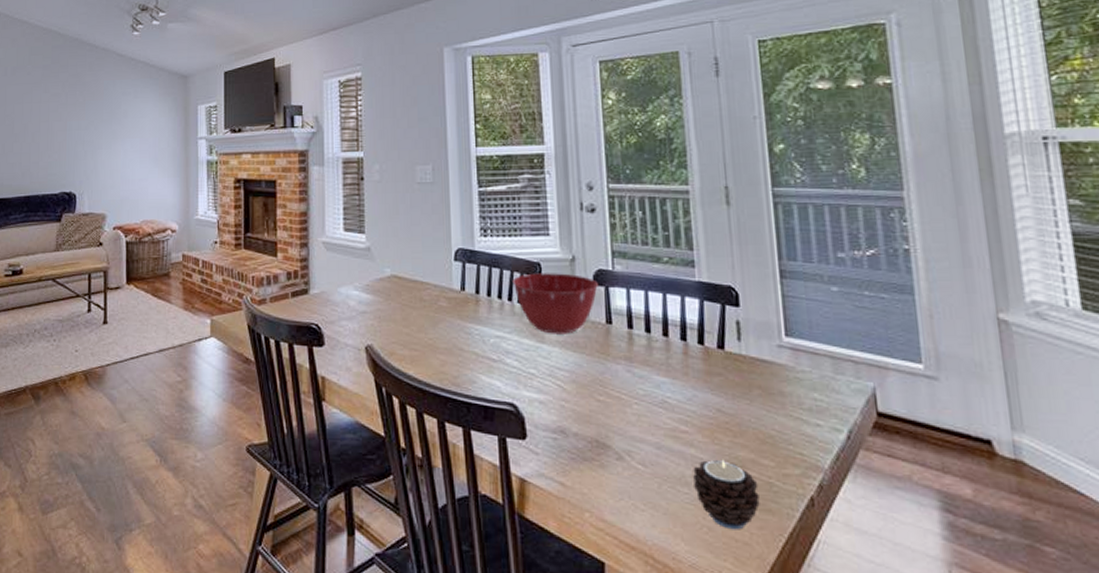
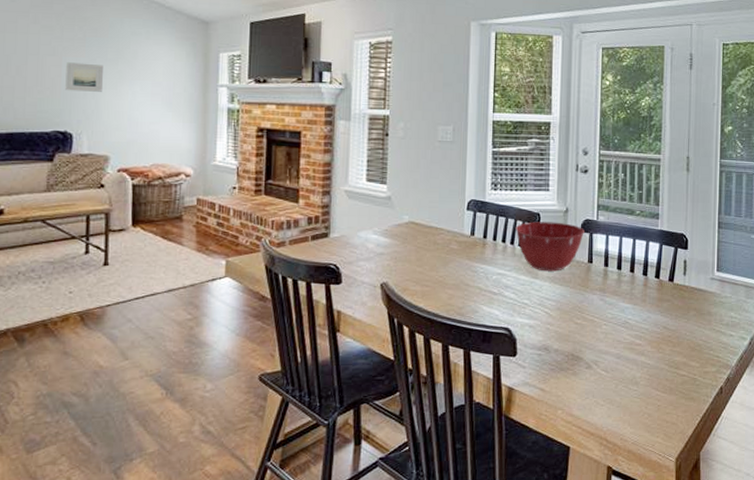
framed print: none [70,126,100,153] -> present [65,62,103,92]
candle: present [693,459,760,530] -> none [641,363,686,414]

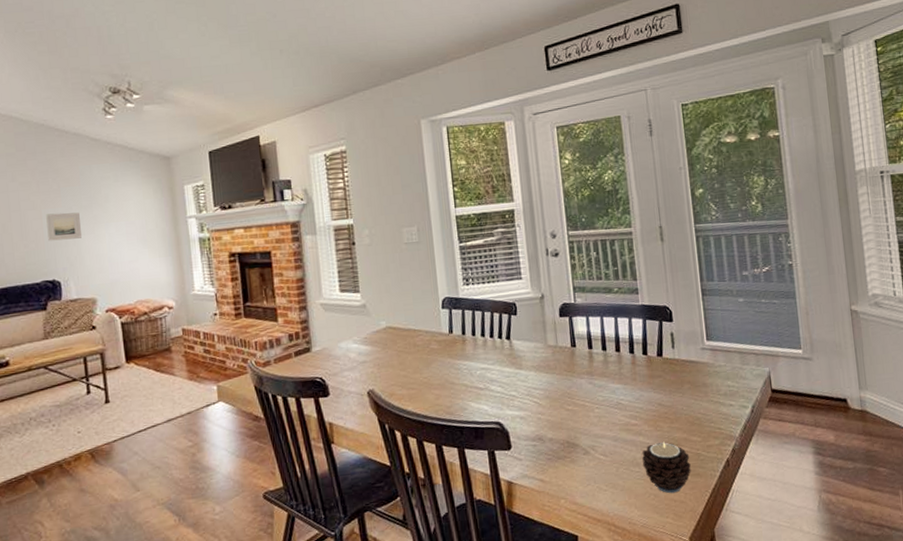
mixing bowl: present [515,222,585,272] -> none [492,309,564,361]
candle: none [641,363,686,414] -> present [642,441,691,494]

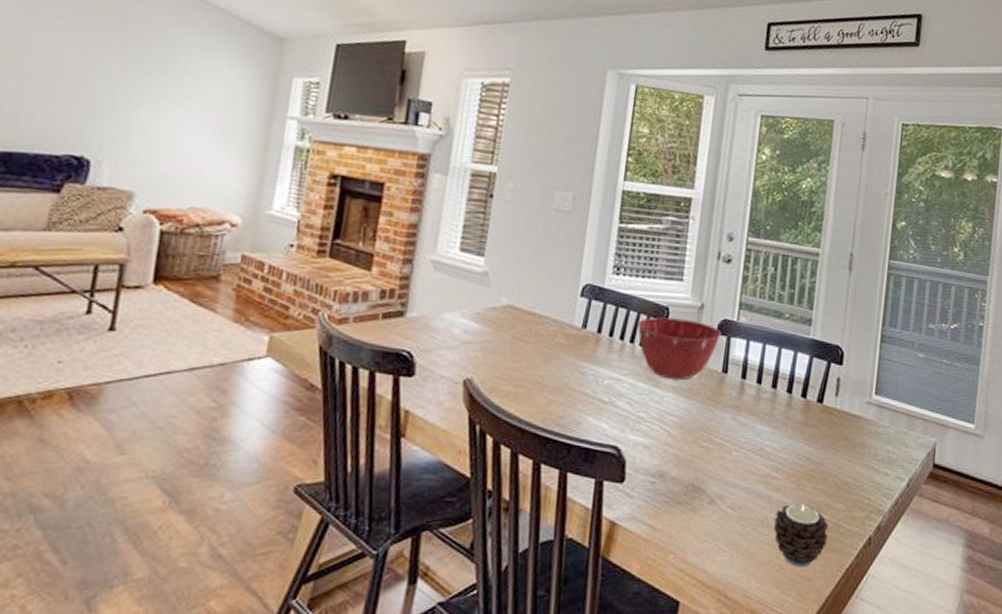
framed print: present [46,212,82,241] -> none [89,71,142,112]
mixing bowl: none [492,309,564,361] -> present [637,317,721,381]

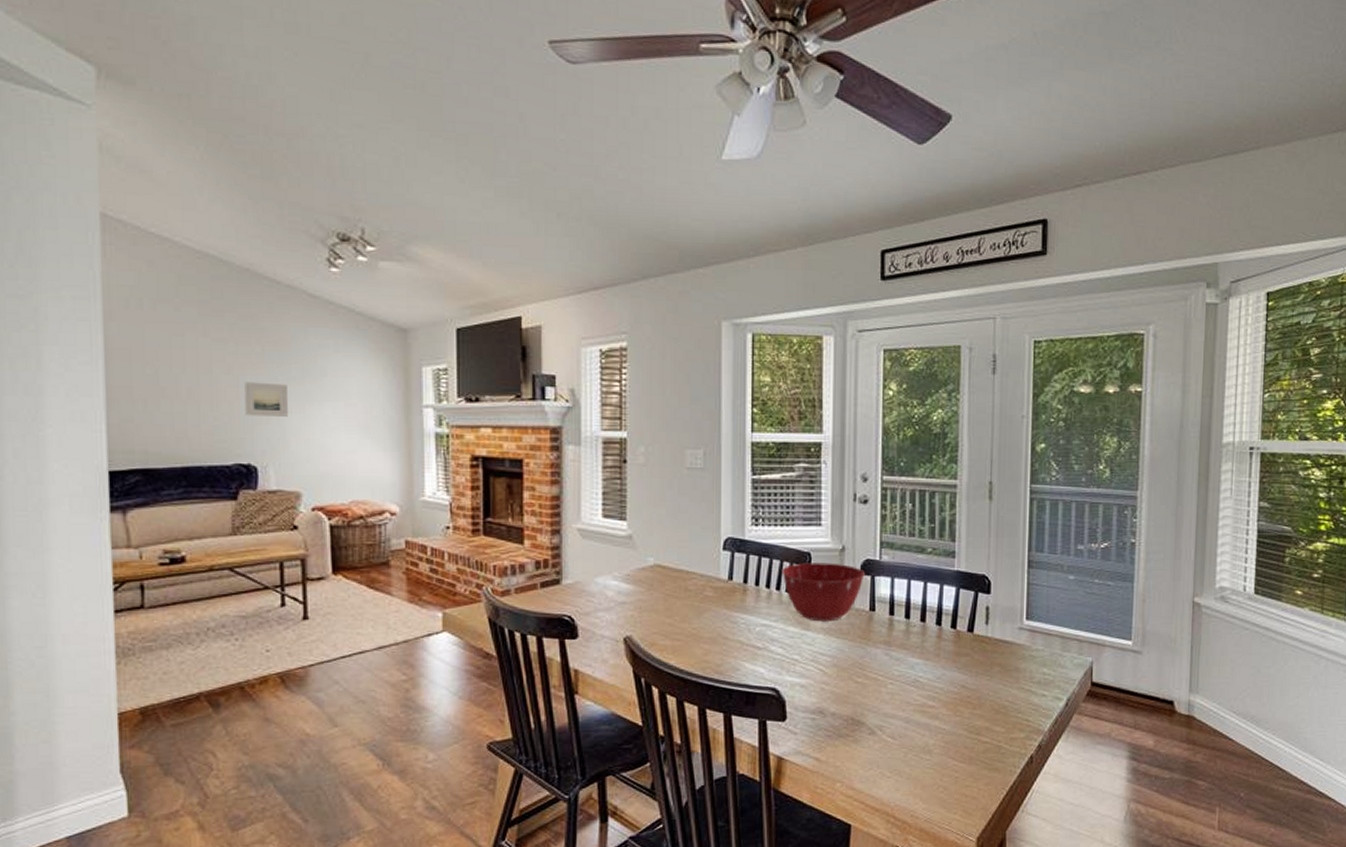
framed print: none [89,71,142,112] -> present [244,382,288,417]
candle: present [774,503,829,567] -> none [935,728,989,788]

